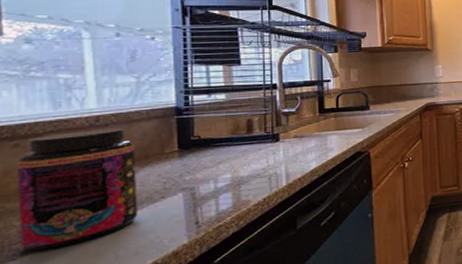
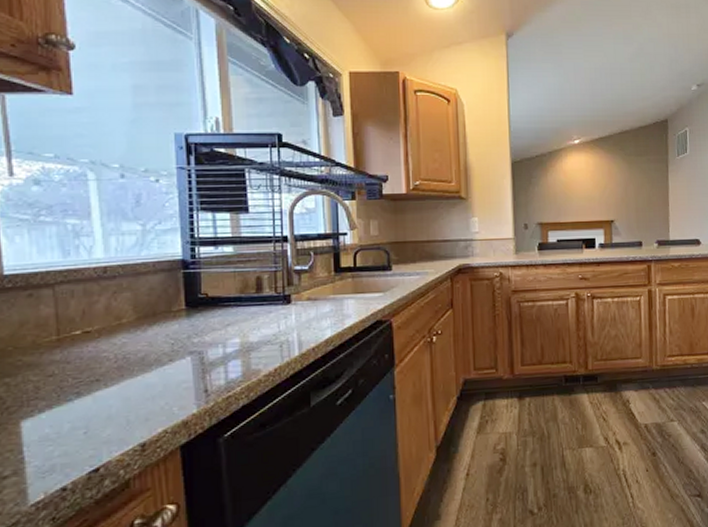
jar: present [16,127,138,251] -> none [31,281,146,409]

